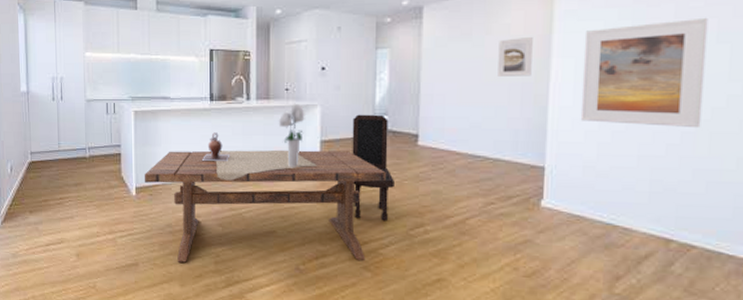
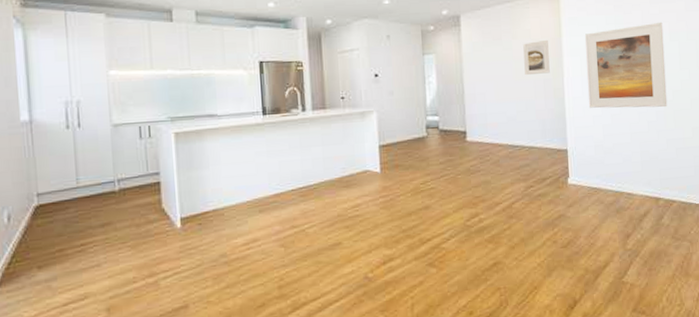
dining table: present [144,149,387,263] -> none [190,153,443,295]
ceramic jug: present [201,132,231,161] -> none [257,147,289,179]
bouquet: present [278,103,305,167] -> none [336,110,363,175]
dining chair: present [352,114,394,222] -> none [407,115,450,218]

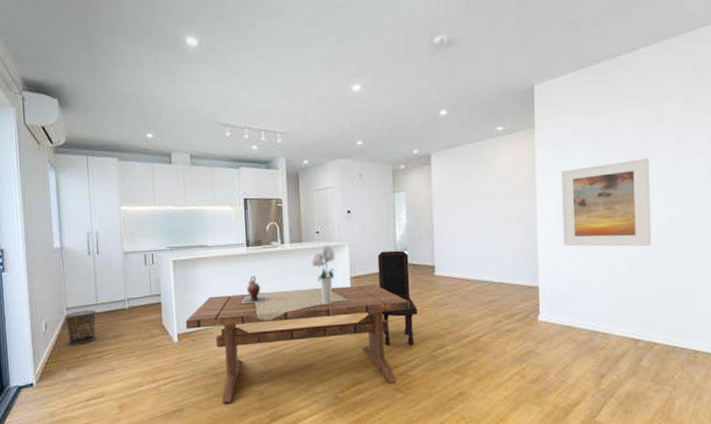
waste bin: none [33,195,78,239] -> present [63,310,97,345]
dining table: none [190,153,443,295] -> present [185,285,411,403]
ceramic jug: none [257,147,289,179] -> present [241,276,269,303]
bouquet: none [336,110,363,175] -> present [311,244,335,303]
dining chair: none [407,115,450,218] -> present [377,250,417,346]
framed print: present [523,40,550,75] -> none [494,178,522,212]

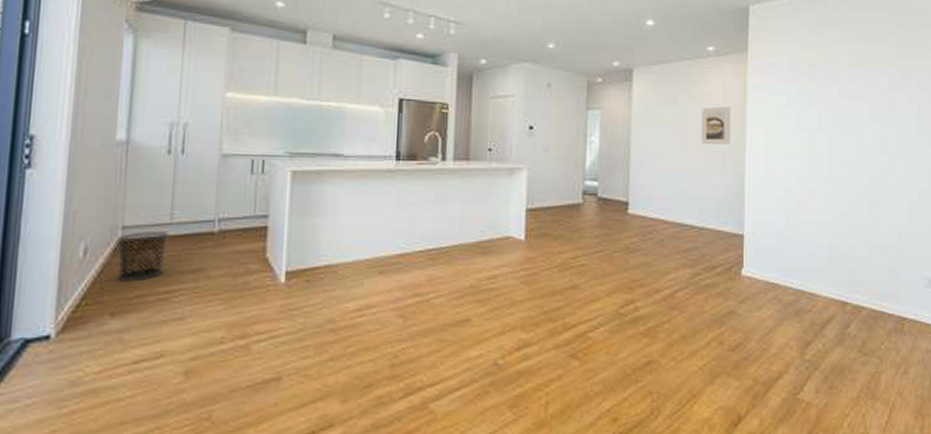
dining table: present [185,285,411,403] -> none [298,219,597,370]
ceramic jug: present [241,276,269,303] -> none [380,199,419,235]
bouquet: present [311,244,335,303] -> none [478,165,510,240]
dining chair: present [377,250,417,346] -> none [560,179,604,300]
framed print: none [494,178,522,212] -> present [701,106,731,145]
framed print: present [560,157,652,247] -> none [771,98,862,197]

